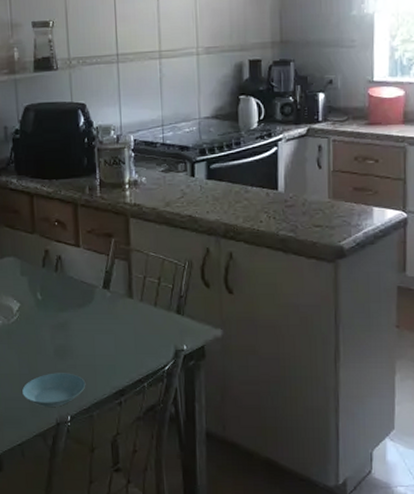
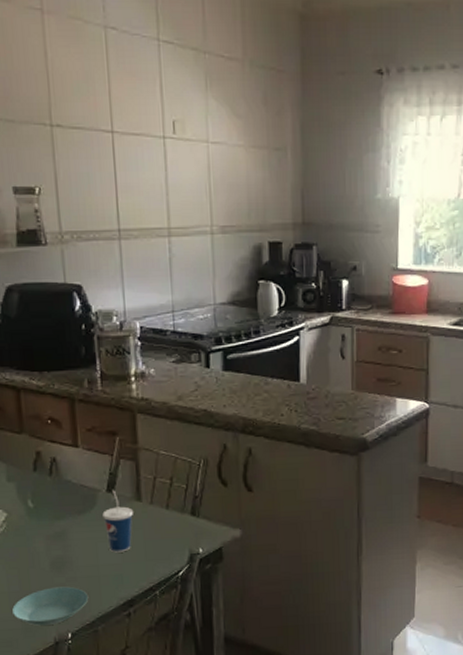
cup: none [99,286,125,345] -> present [102,489,133,553]

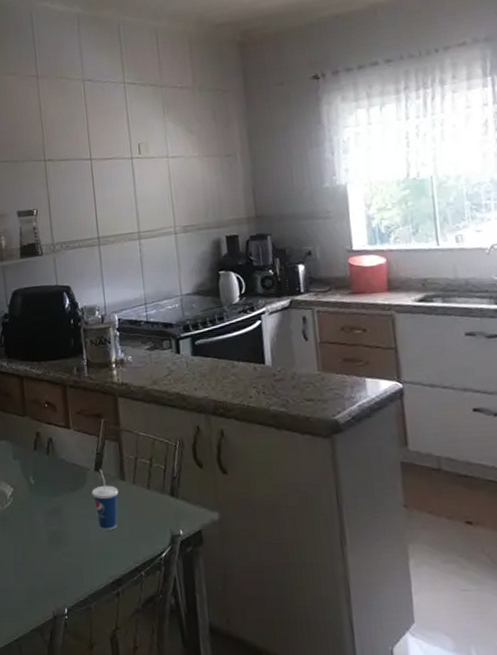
saucer: present [12,586,89,626] -> none [18,561,82,598]

